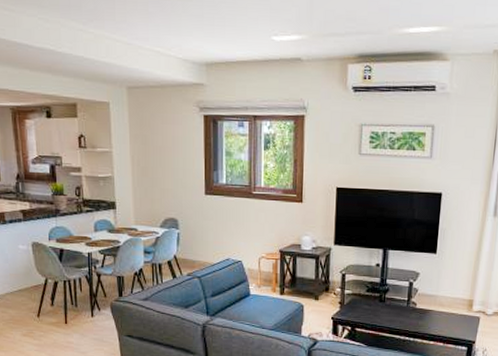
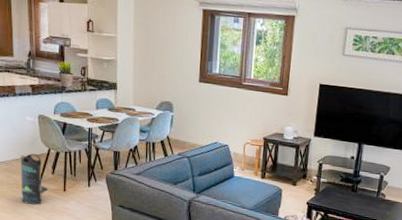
pouch: none [15,285,48,341] -> present [20,153,48,205]

